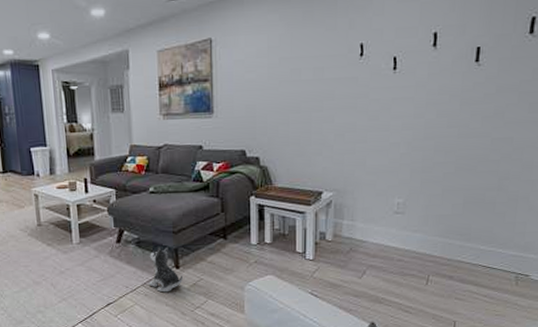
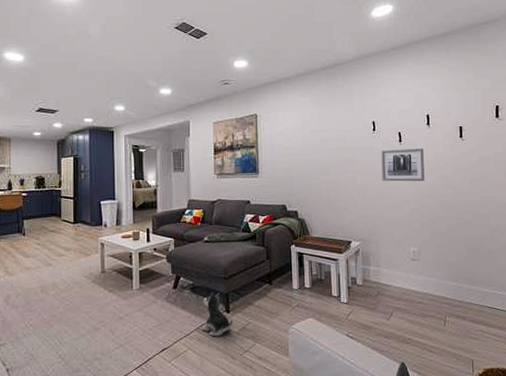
wall art: none [367,77,424,121] -> present [381,148,425,182]

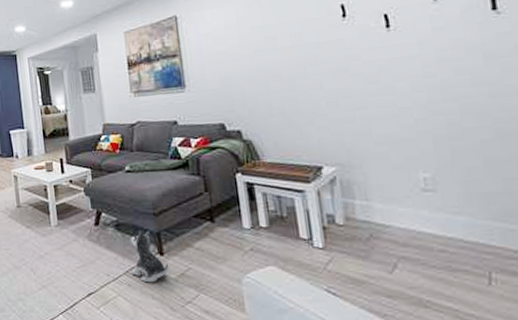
wall art: present [381,148,425,182] -> none [357,33,435,84]

